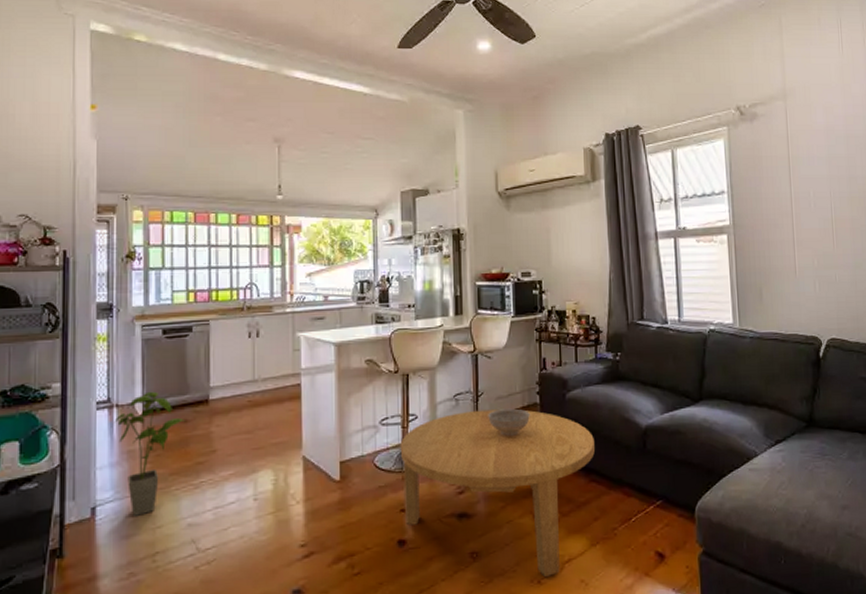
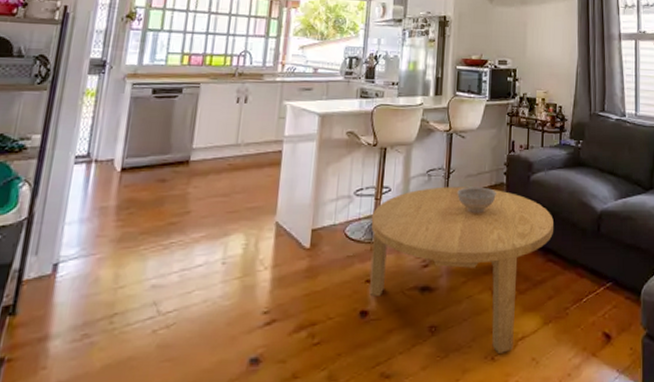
house plant: present [114,391,186,516] -> none [90,149,164,275]

